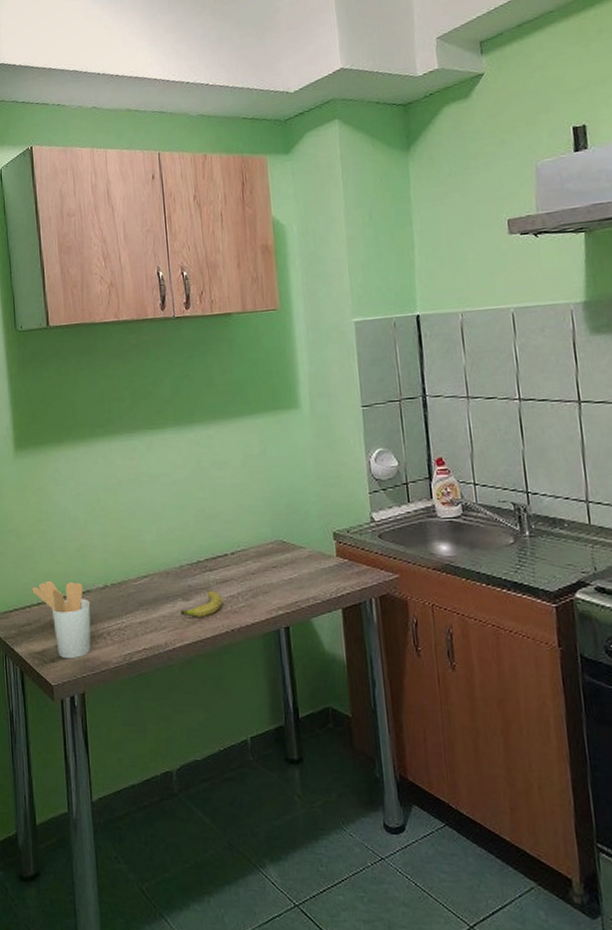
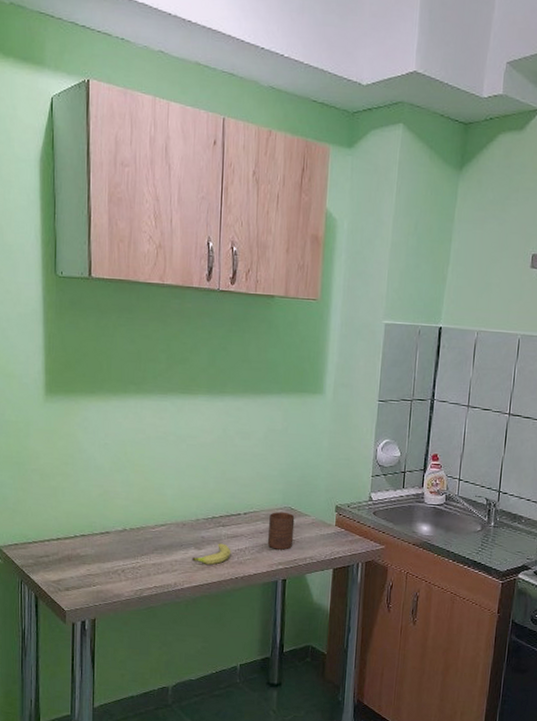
utensil holder: present [32,580,91,659] -> none [52,519,109,590]
cup: none [260,547,292,592] -> present [267,512,295,550]

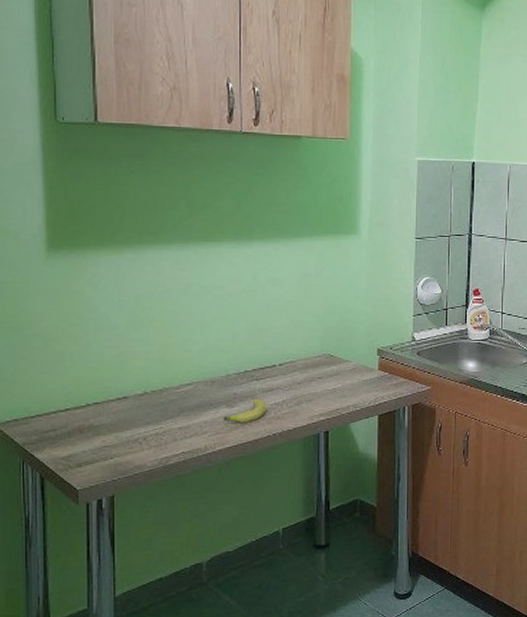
cup: present [267,512,295,550] -> none [306,360,335,400]

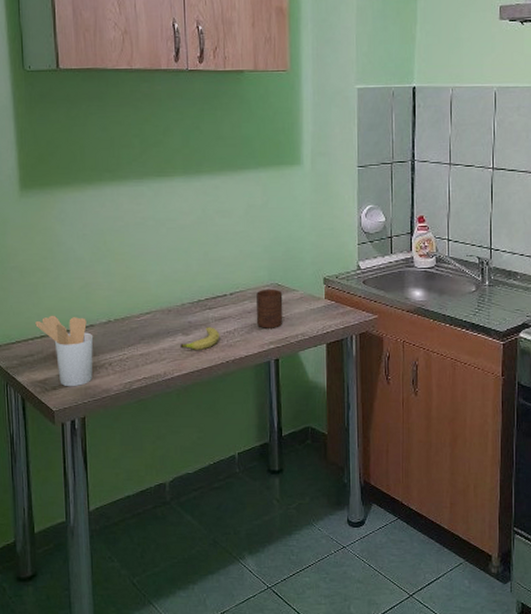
utensil holder: none [59,386,127,464] -> present [35,315,94,387]
cup: none [306,360,335,400] -> present [256,289,283,328]

